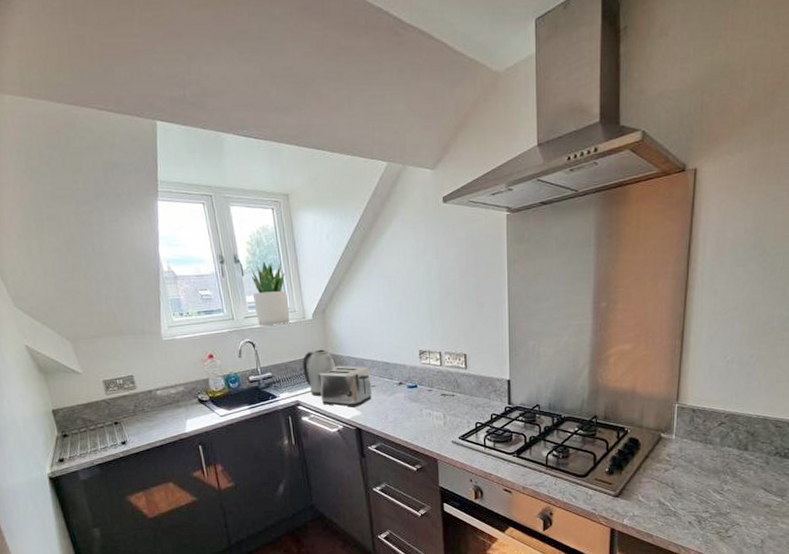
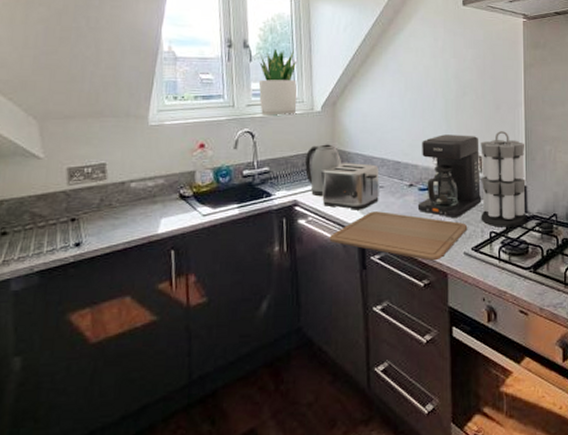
chopping board: none [330,408,455,449] -> present [329,211,468,261]
coffee maker: none [407,334,467,411] -> present [417,134,482,217]
spice rack: none [465,329,511,418] -> present [481,131,527,227]

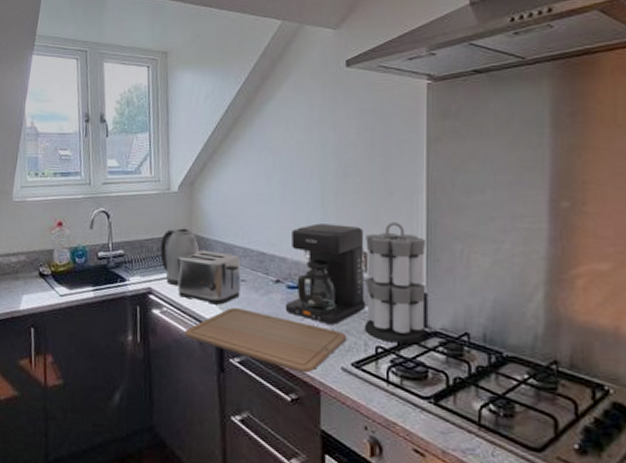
planter: present [259,48,297,116] -> none [115,121,154,195]

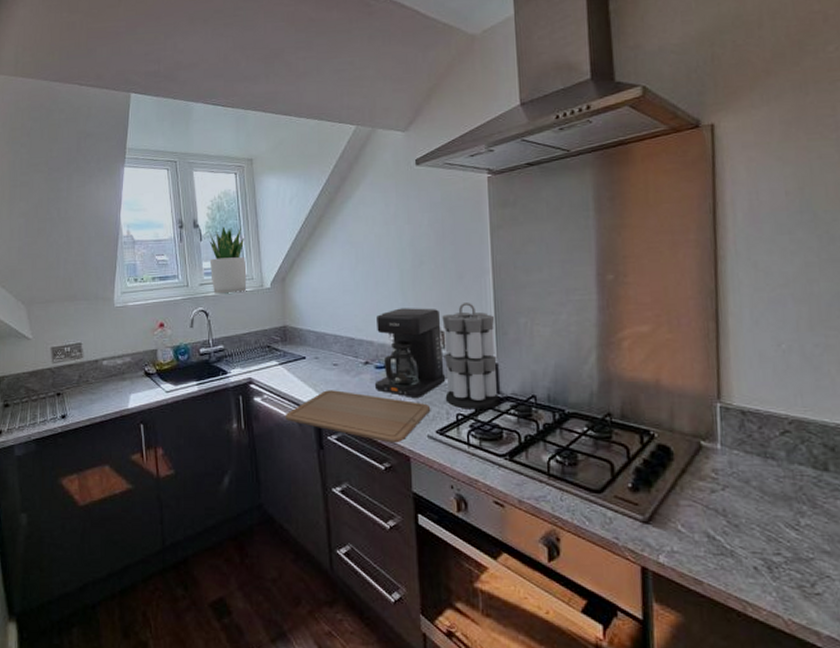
planter: none [115,121,154,195] -> present [209,224,247,294]
kettle: present [160,228,199,285] -> none [258,321,293,373]
toaster: present [177,250,241,305] -> none [274,340,333,389]

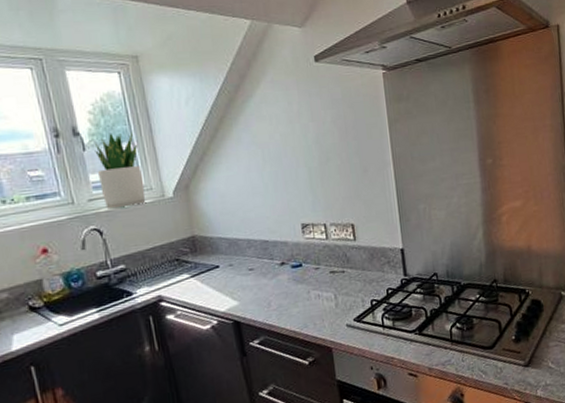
chopping board: present [285,390,431,443] -> none [202,294,348,339]
coffee maker: present [374,308,446,397] -> none [289,203,359,292]
spice rack: present [442,303,500,409] -> none [351,194,408,295]

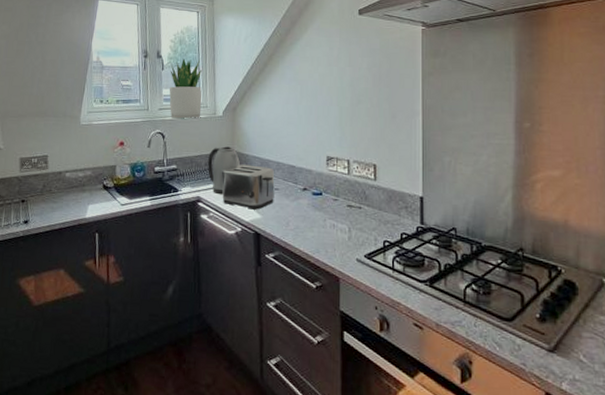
kettle: none [164,231,204,288] -> present [208,146,240,194]
toaster: none [184,246,250,298] -> present [221,164,275,210]

